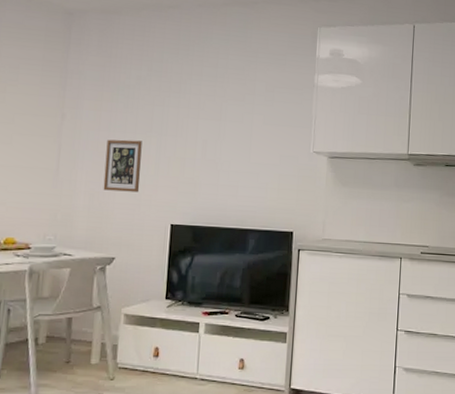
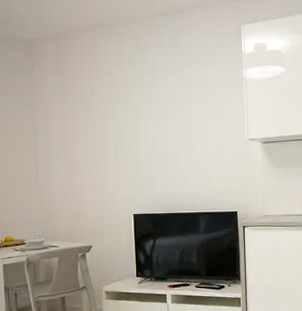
picture frame: present [103,139,142,192] -> none [73,146,105,191]

